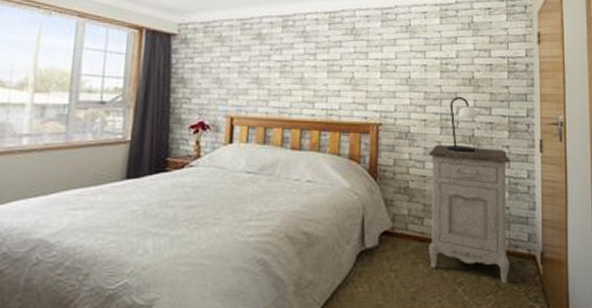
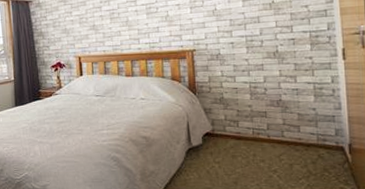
nightstand: present [428,144,511,284] -> none [237,60,320,171]
table lamp: present [446,96,478,153] -> none [253,19,281,67]

